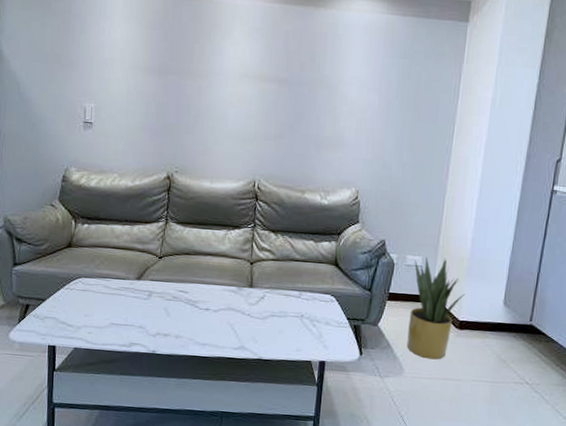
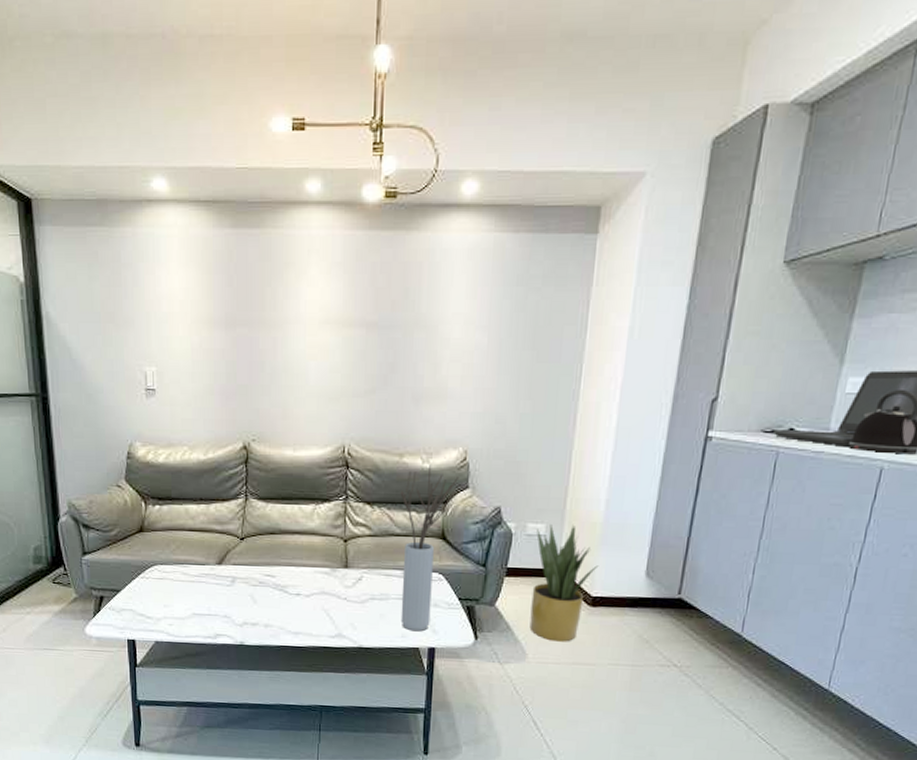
vase: none [296,201,352,347] -> present [400,464,460,632]

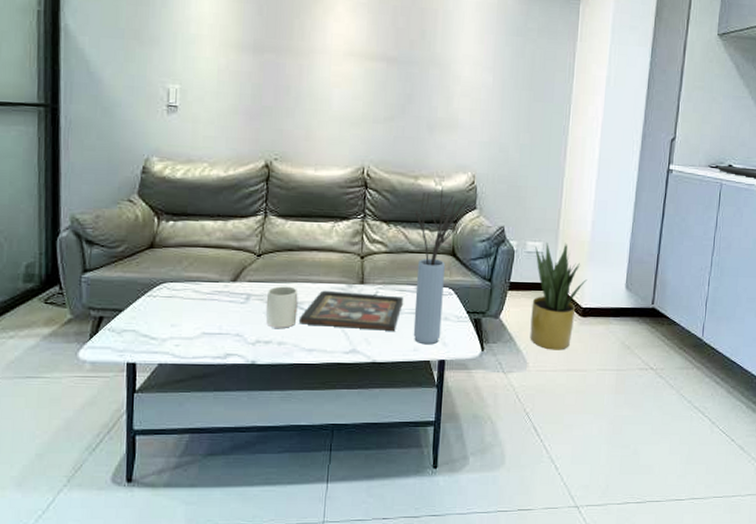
mug: none [251,569,282,612] -> present [265,286,298,329]
decorative tray: none [283,574,391,616] -> present [298,290,404,331]

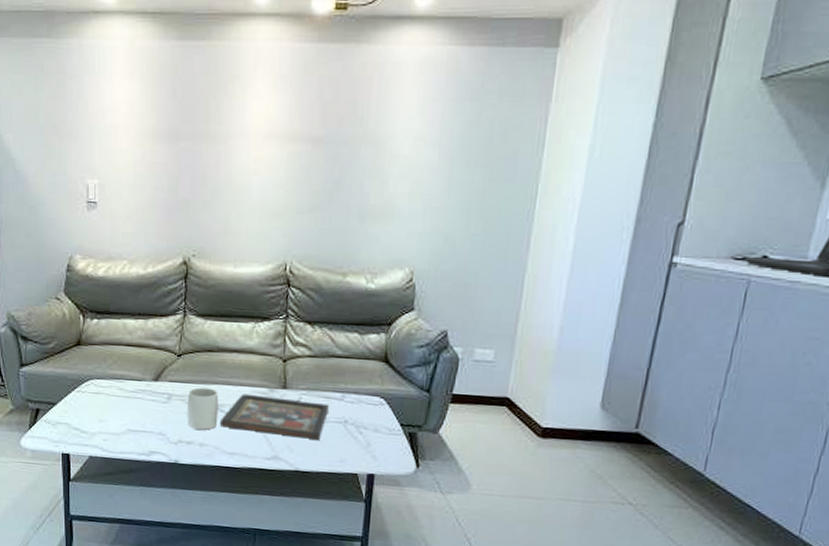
vase: present [413,187,468,345] -> none [339,285,405,457]
planter: present [530,242,588,350] -> none [474,351,551,474]

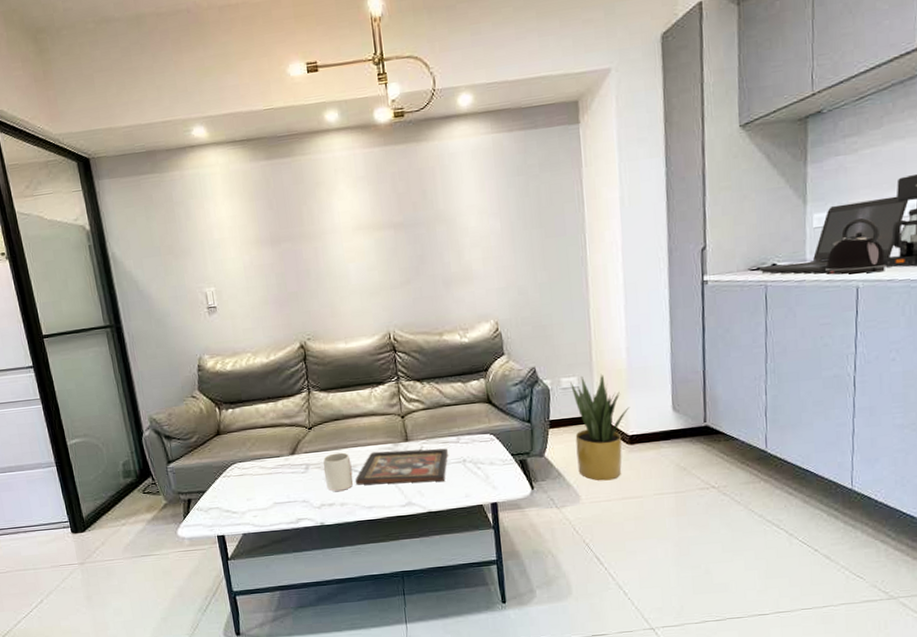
planter: none [474,351,551,474] -> present [570,373,630,481]

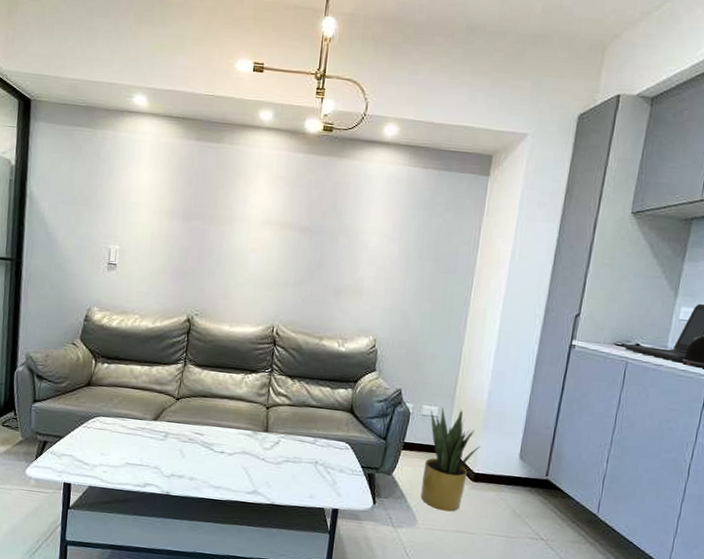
mug: present [323,452,354,492] -> none [180,428,209,466]
decorative tray: present [355,448,449,485] -> none [208,435,304,478]

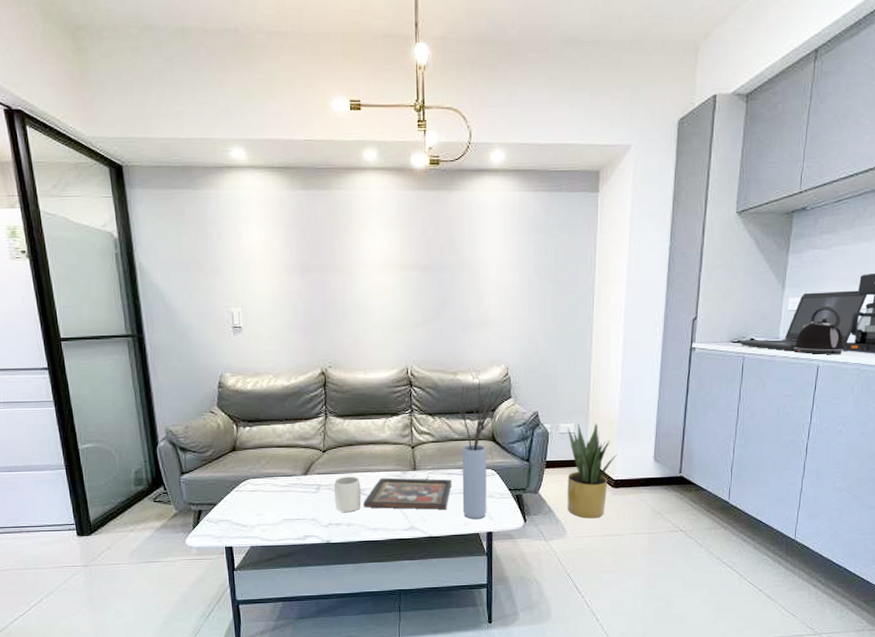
mug: none [180,428,209,466] -> present [333,476,362,513]
decorative tray: none [208,435,304,478] -> present [363,477,453,510]
vase: none [310,348,369,494] -> present [456,380,504,520]

